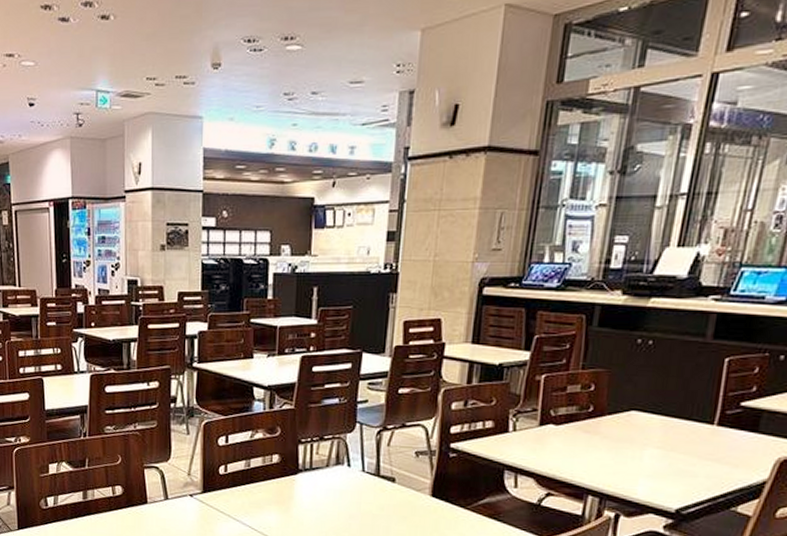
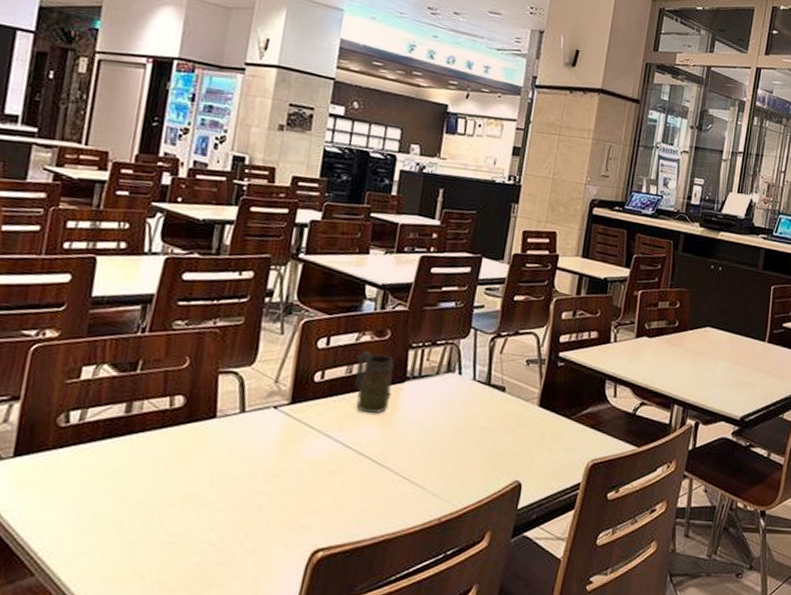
mug: none [253,446,287,502] -> present [355,350,394,414]

